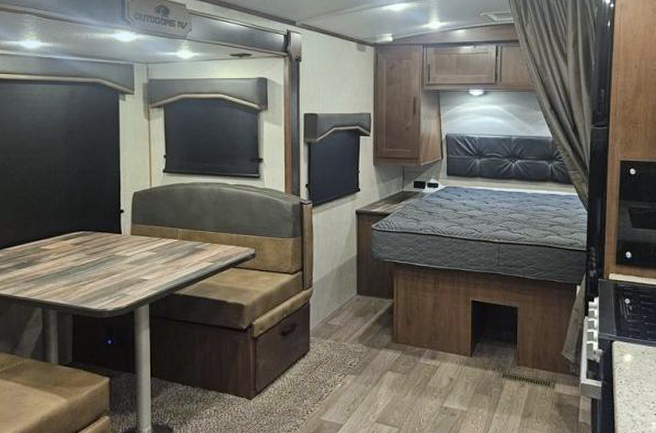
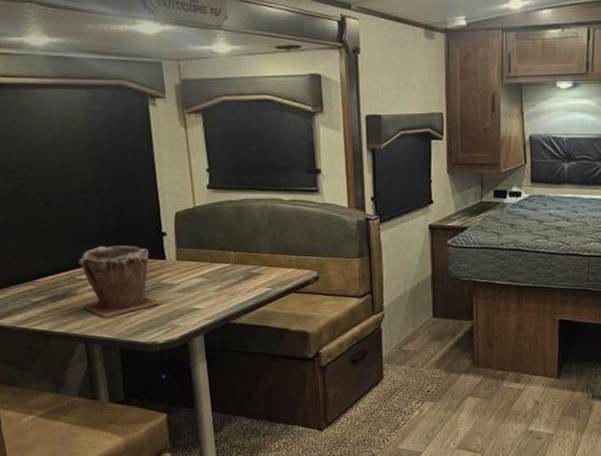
plant pot: none [44,219,113,285] -> present [78,245,160,318]

